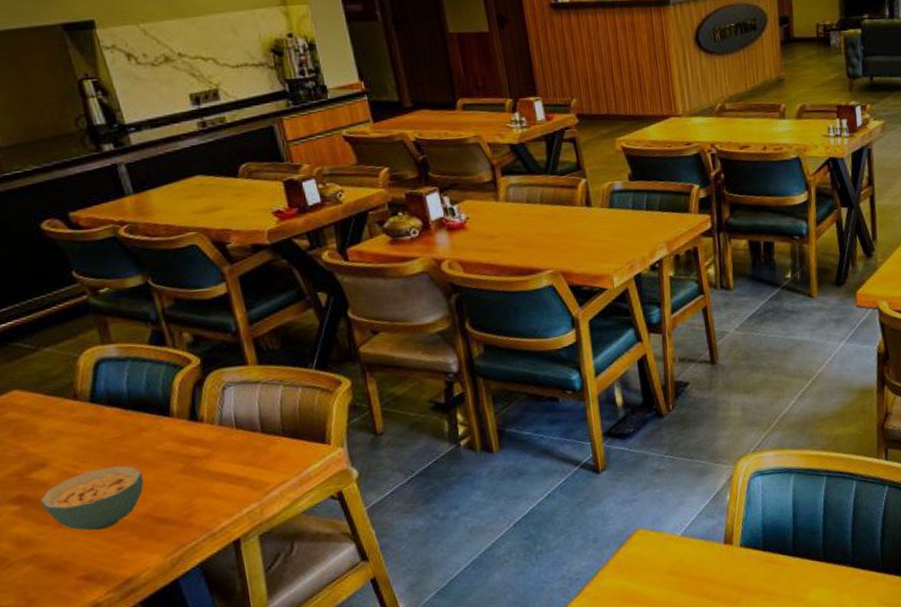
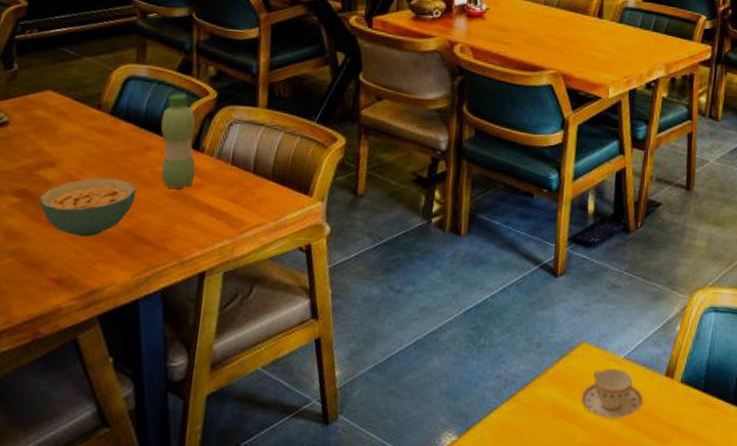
water bottle: none [147,366,201,465] -> present [160,93,196,189]
teacup: none [646,546,708,594] -> present [581,369,644,419]

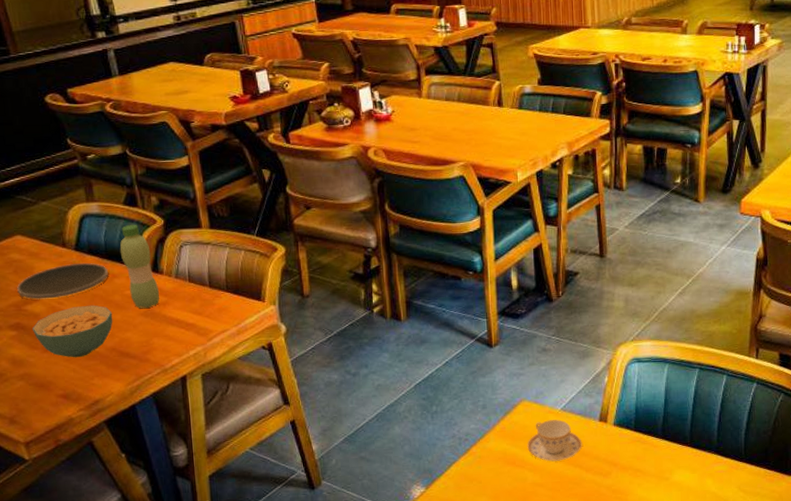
plate: none [33,129,142,166] -> present [17,263,108,300]

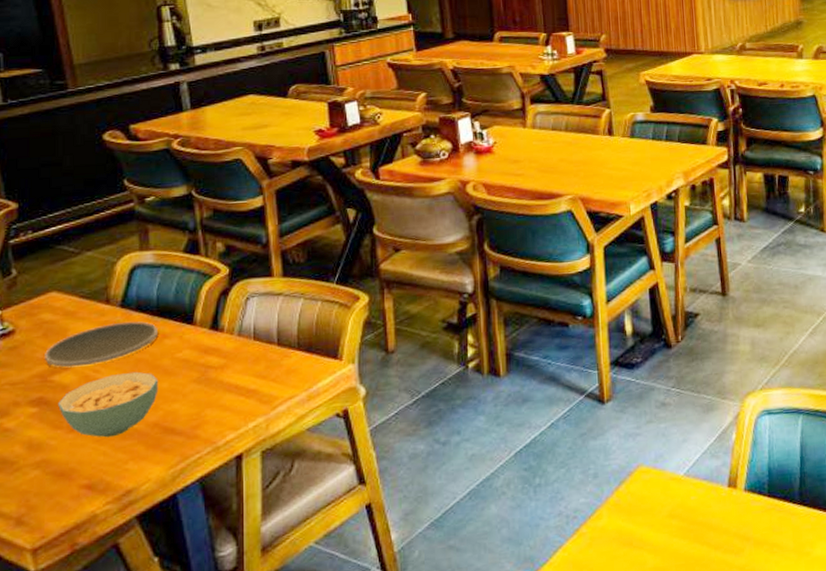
water bottle: present [119,224,160,308] -> none [174,274,218,374]
teacup: present [527,419,582,462] -> none [646,487,710,540]

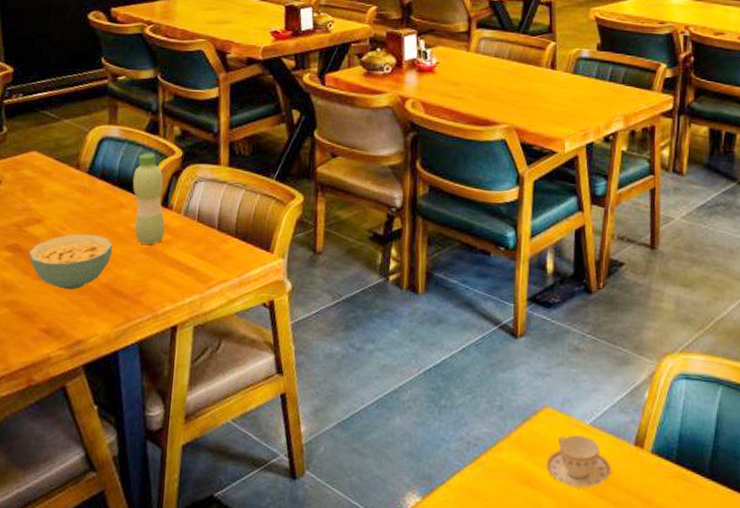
plate: present [45,321,157,368] -> none [22,187,117,223]
water bottle: none [174,274,218,374] -> present [132,152,165,245]
teacup: none [646,487,710,540] -> present [546,435,612,488]

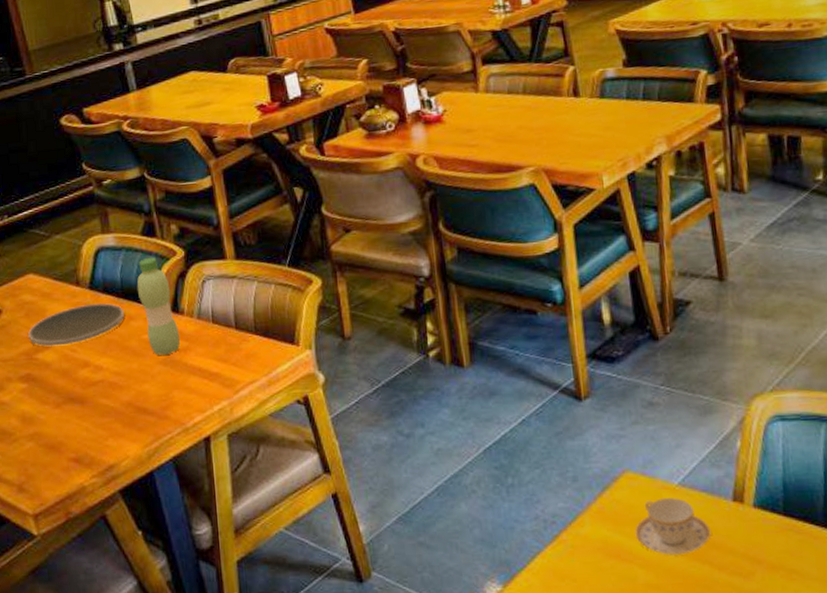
plate: none [22,187,117,223] -> present [28,303,124,347]
cereal bowl: present [29,234,113,290] -> none [44,352,129,415]

